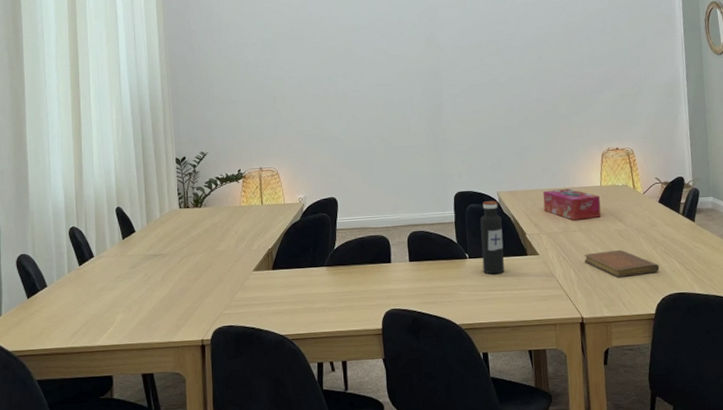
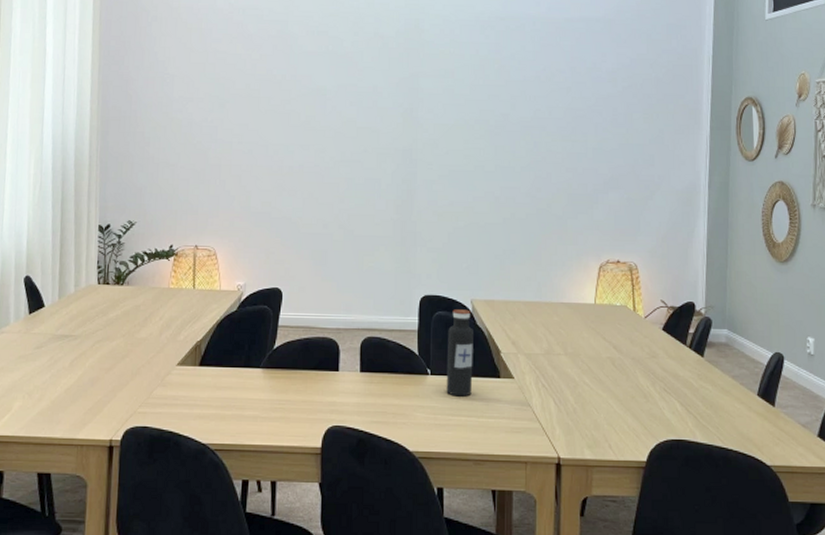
tissue box: present [542,188,601,220] -> none [525,303,592,342]
notebook: present [584,250,660,277] -> none [568,382,656,414]

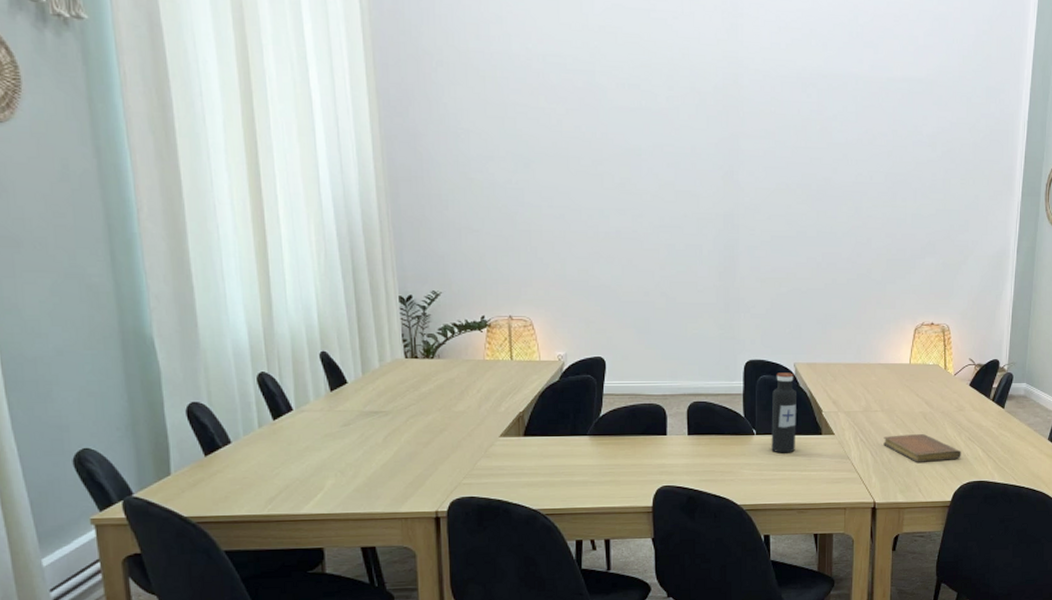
notebook: none [568,382,656,414] -> present [883,434,961,462]

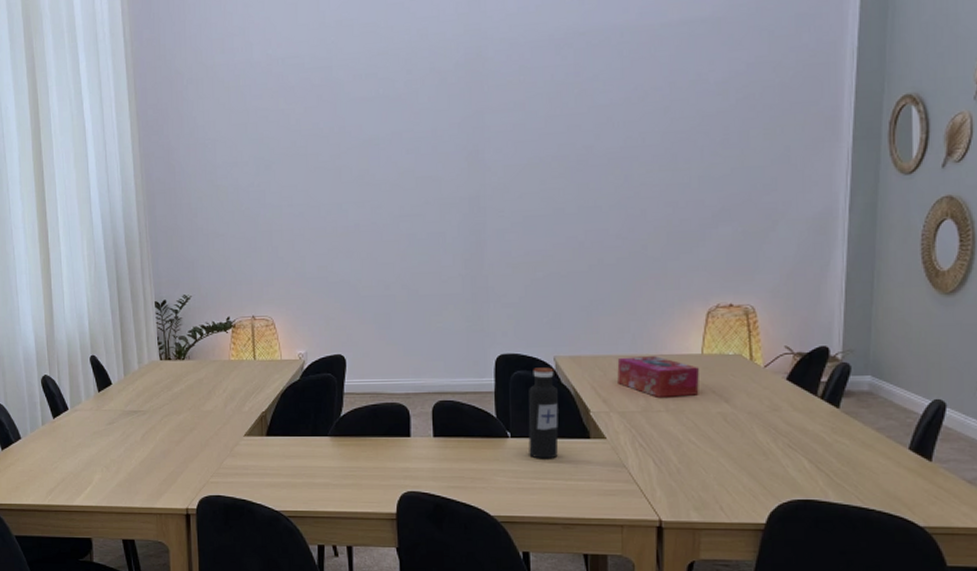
tissue box: none [845,365,907,399] -> present [617,356,699,397]
notebook: present [883,434,961,462] -> none [670,440,778,474]

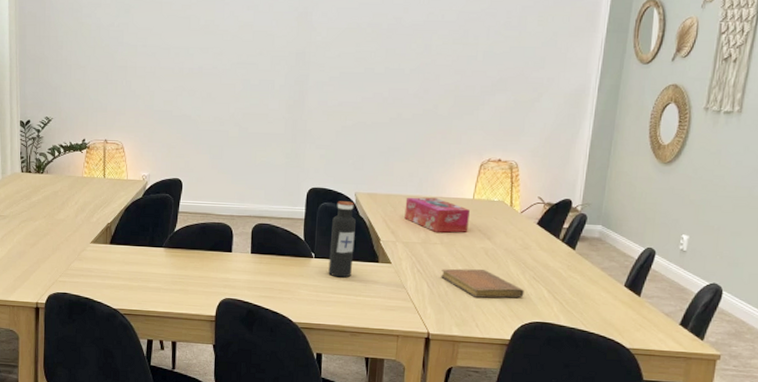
notebook: none [670,440,778,474] -> present [441,268,524,298]

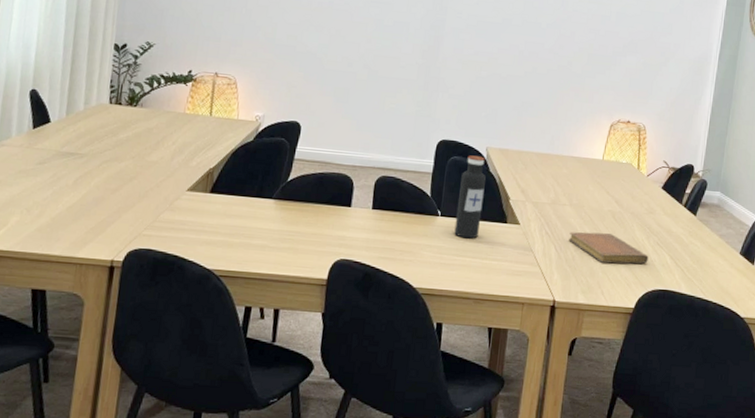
tissue box: present [404,197,470,233] -> none [535,155,599,194]

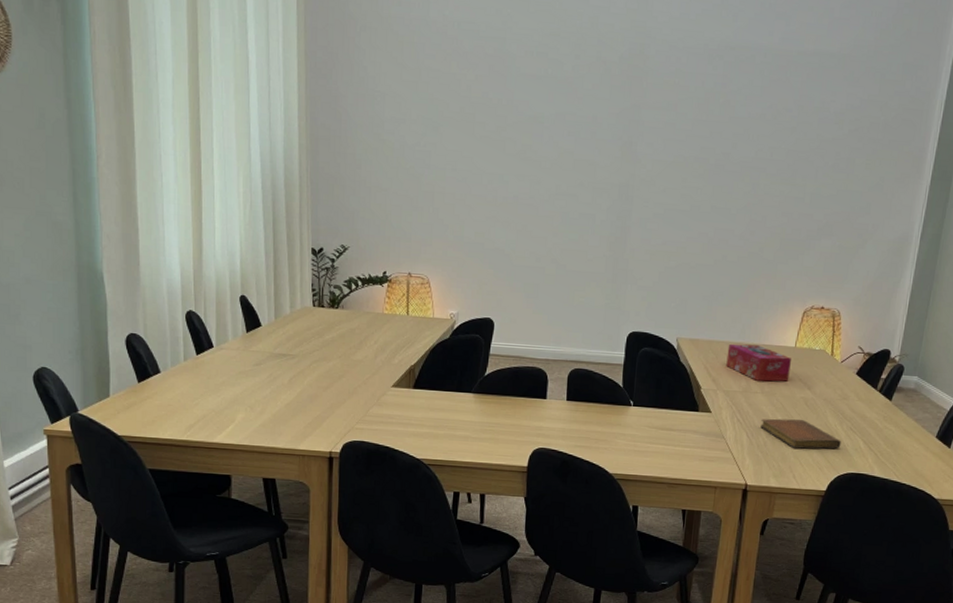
water bottle: present [454,155,486,239] -> none [647,346,677,427]
tissue box: none [535,155,599,194] -> present [726,344,791,382]

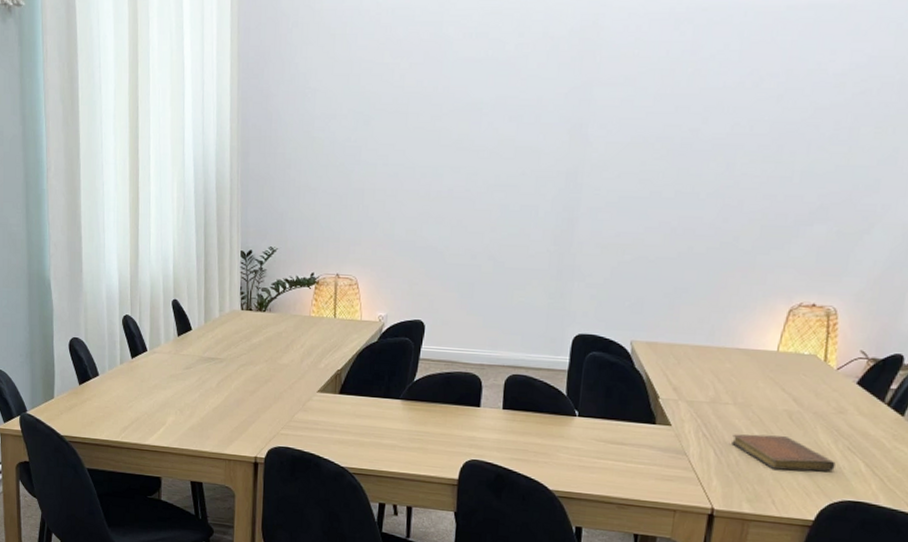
tissue box: present [726,344,791,382] -> none [690,347,772,392]

